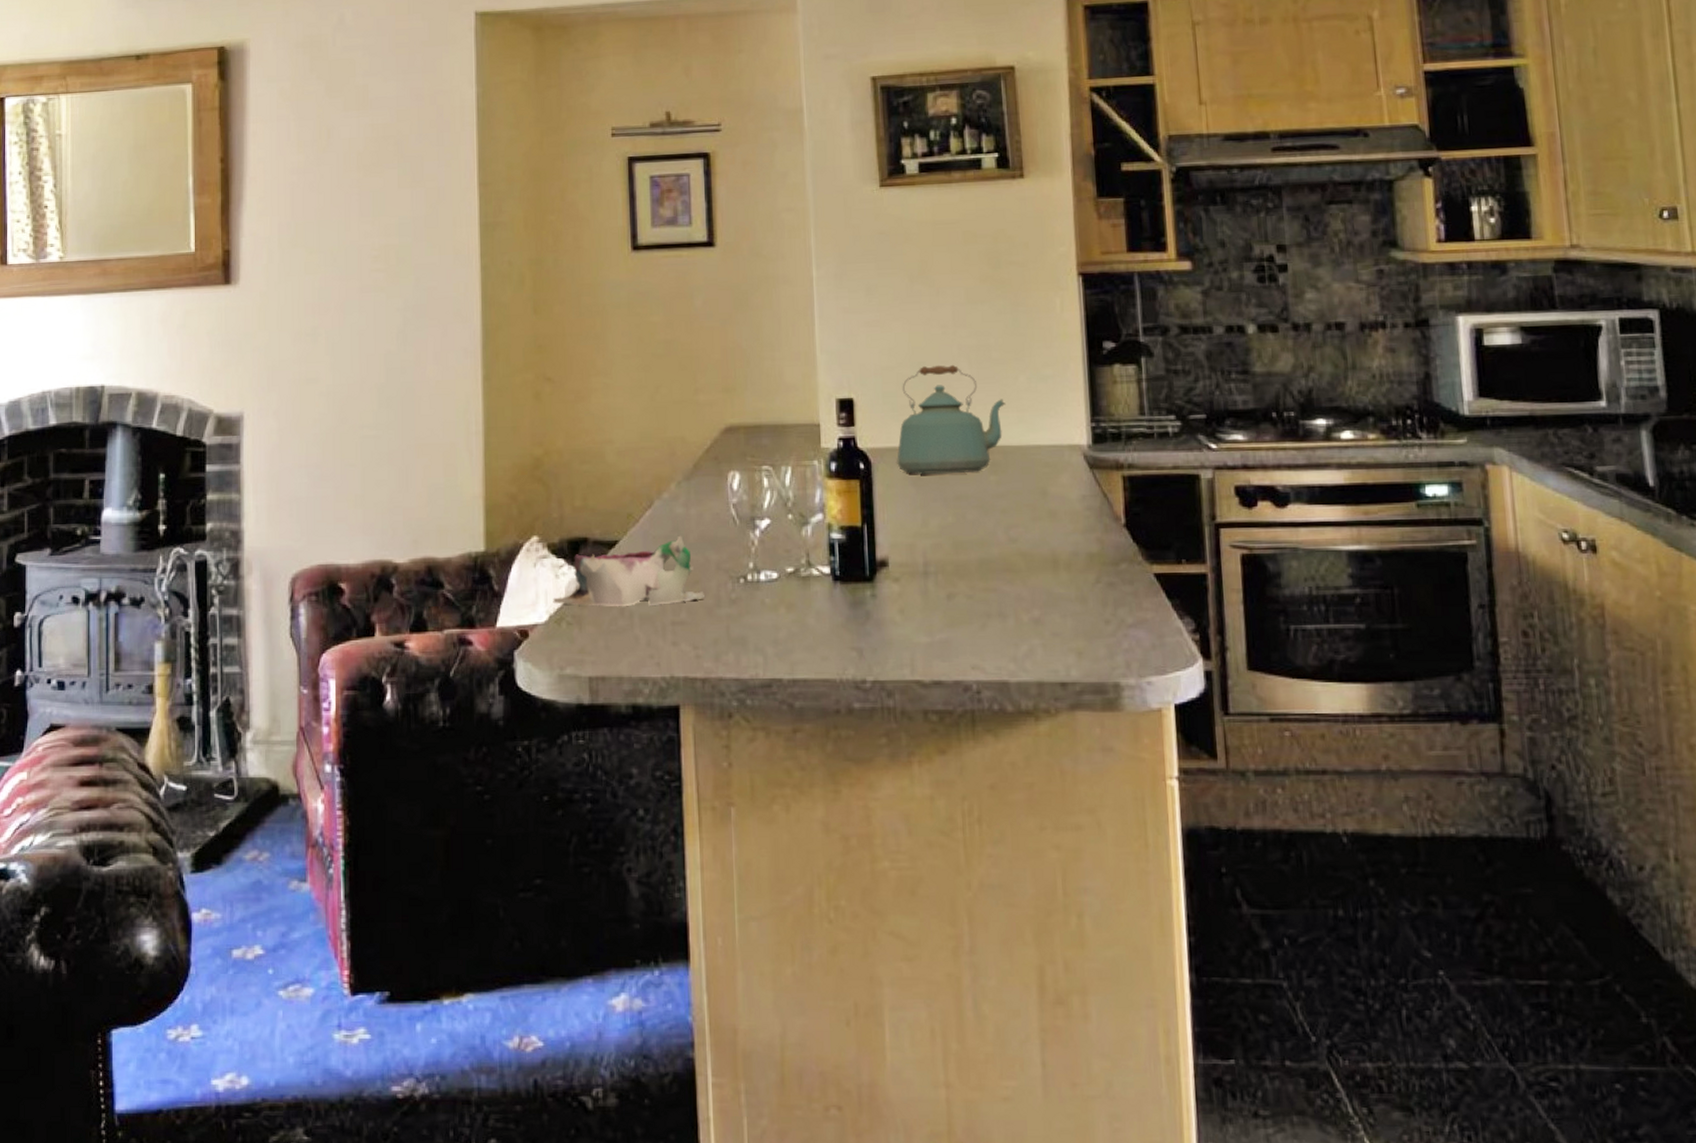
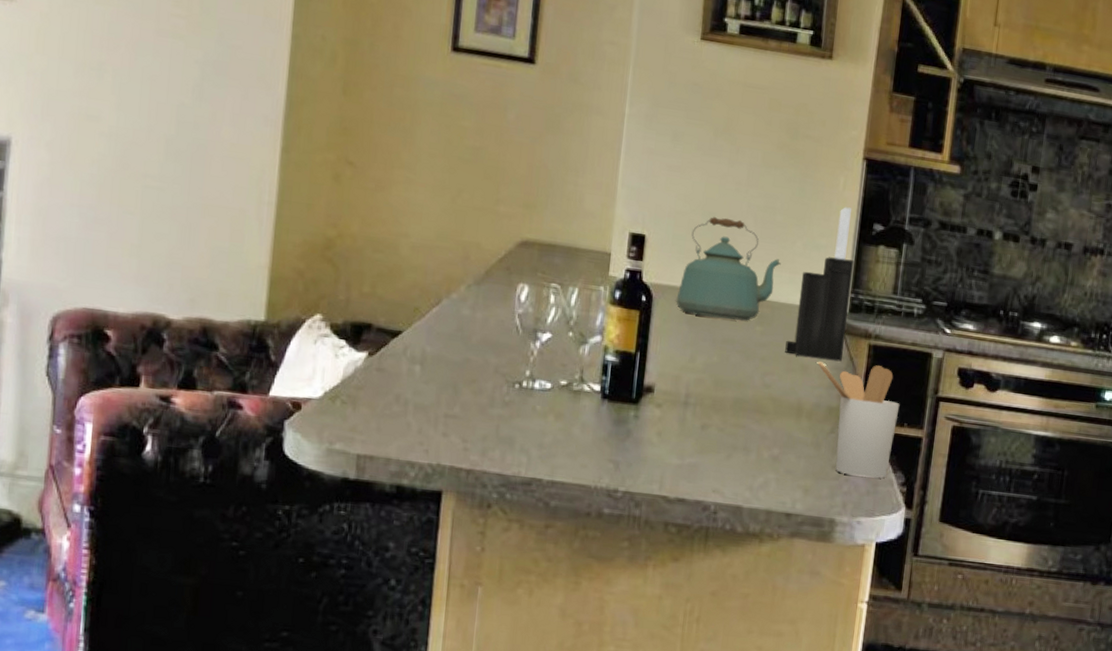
cup and saucer: present [553,535,704,606] -> none [329,335,480,398]
knife block: none [1026,329,1094,502] -> present [785,207,854,362]
utensil holder: none [1067,498,1173,629] -> present [817,361,900,478]

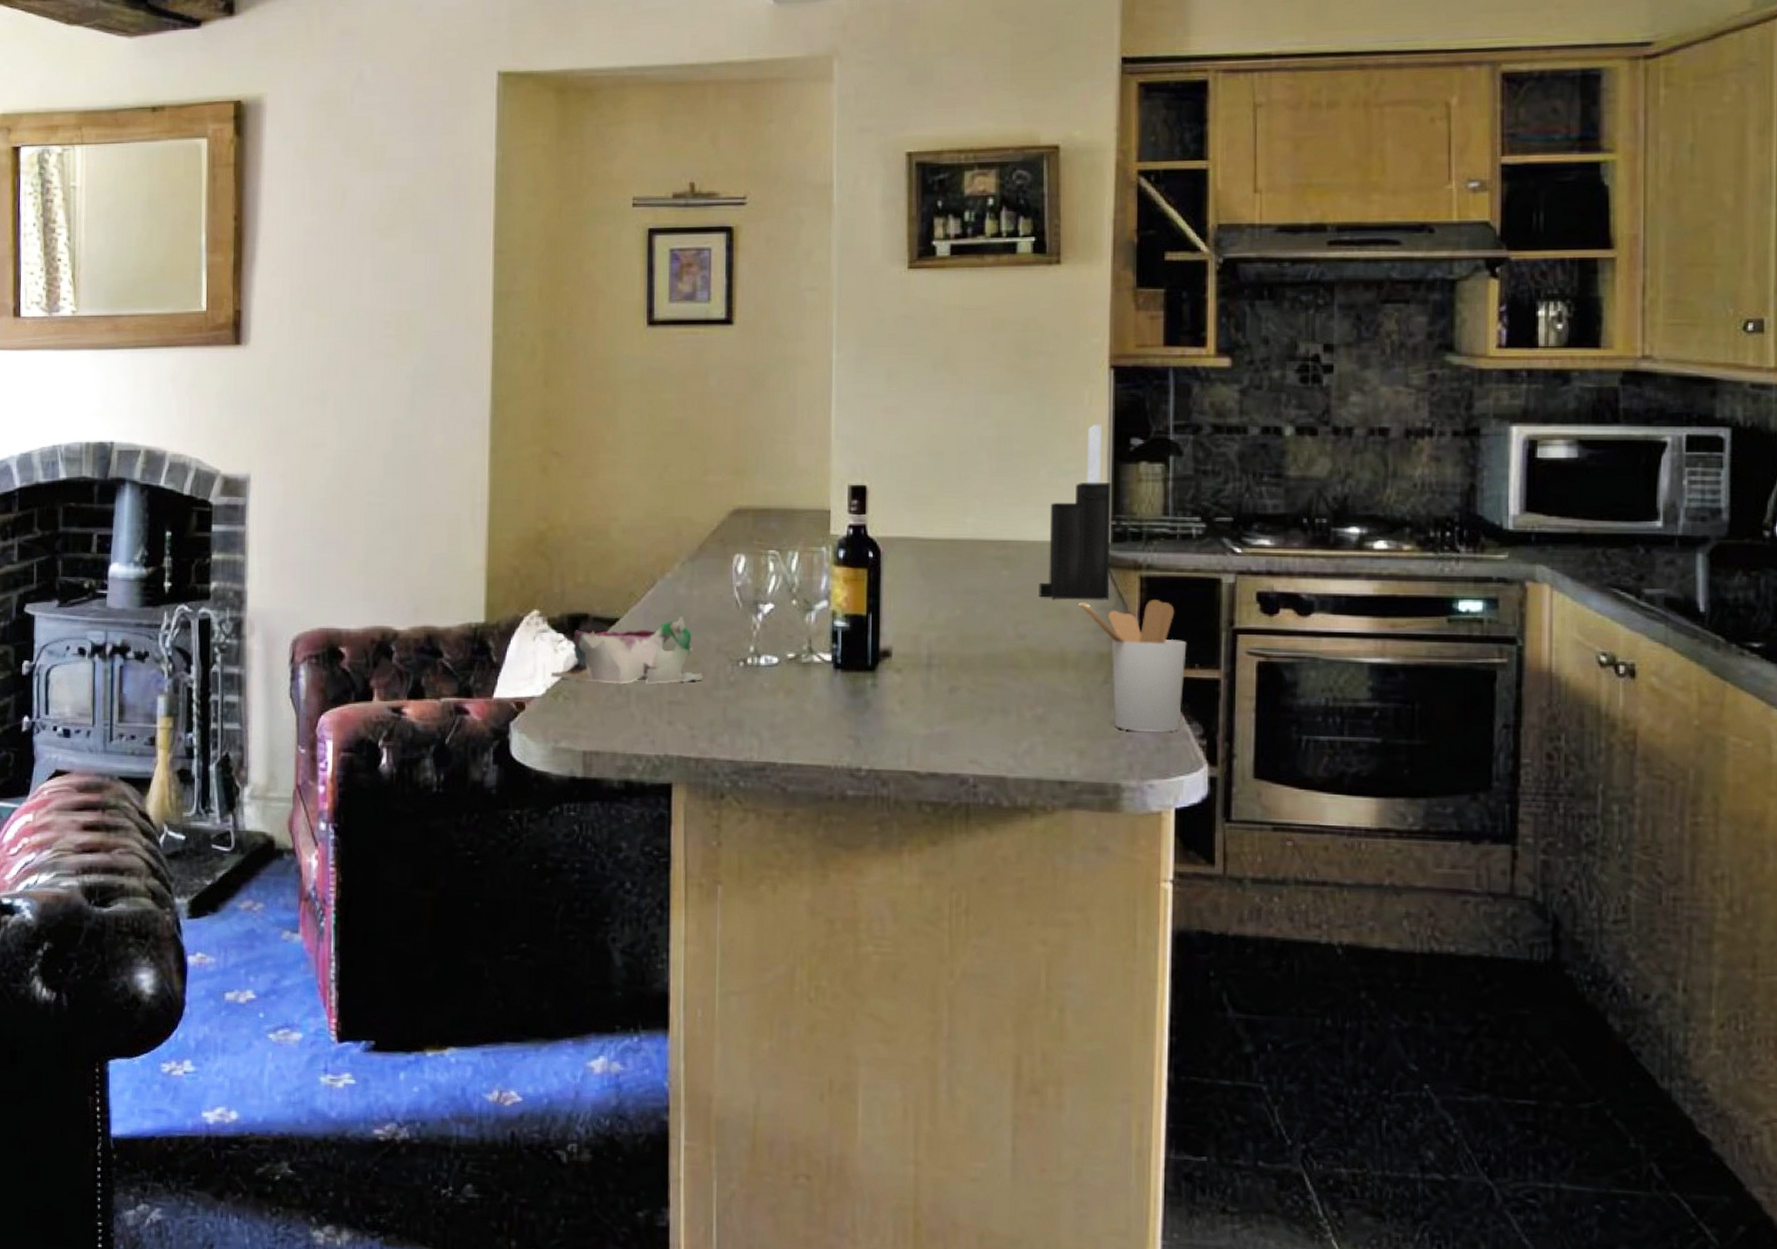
cup and saucer: none [329,335,480,398] -> present [550,616,703,684]
kettle: present [676,217,781,321] -> none [907,455,1024,567]

